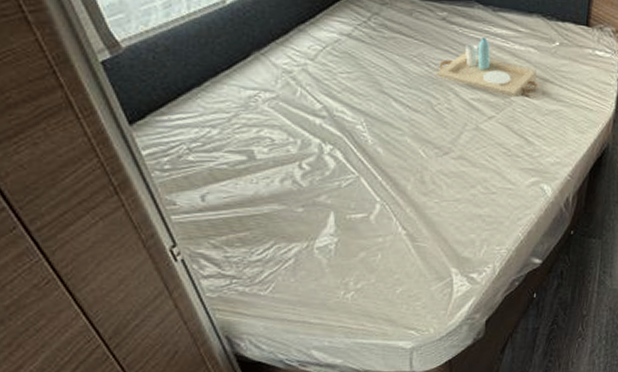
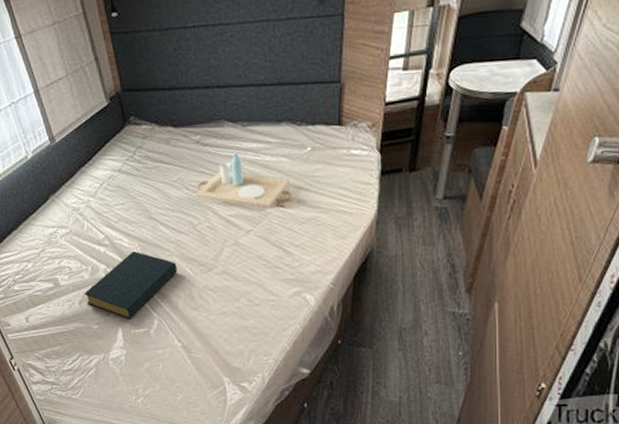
hardback book: none [287,126,409,203] -> present [83,250,177,320]

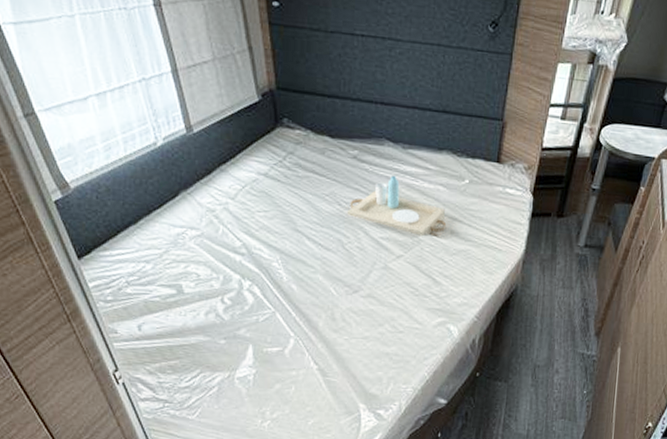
hardback book: present [83,250,177,320] -> none [211,263,321,337]

